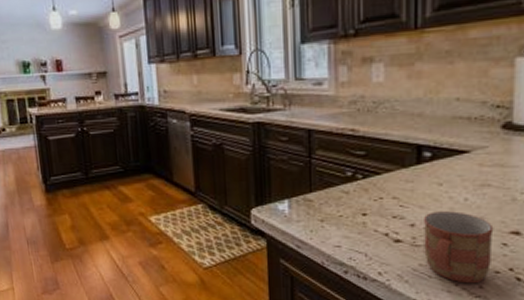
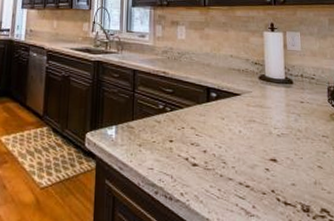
mug: present [422,211,494,284] -> none [212,140,259,204]

